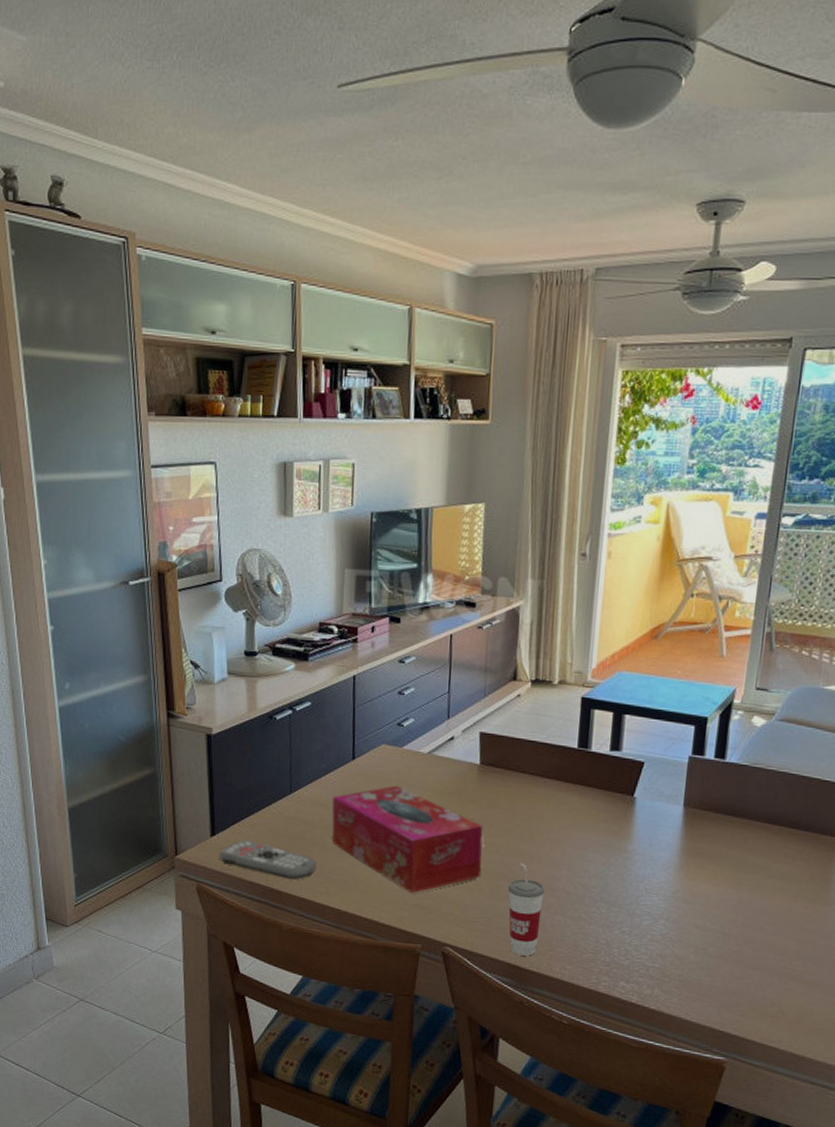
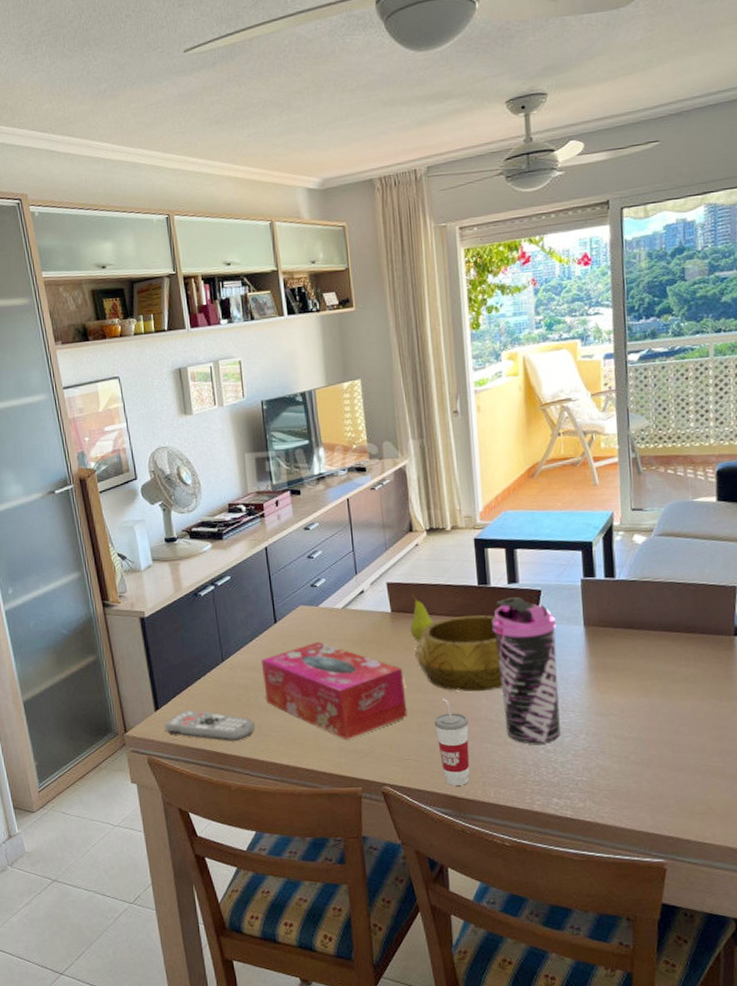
fruit: none [497,747,524,800] -> present [410,593,434,642]
decorative bowl: none [498,778,592,862] -> present [415,615,503,692]
water bottle: none [583,766,655,924] -> present [491,597,561,744]

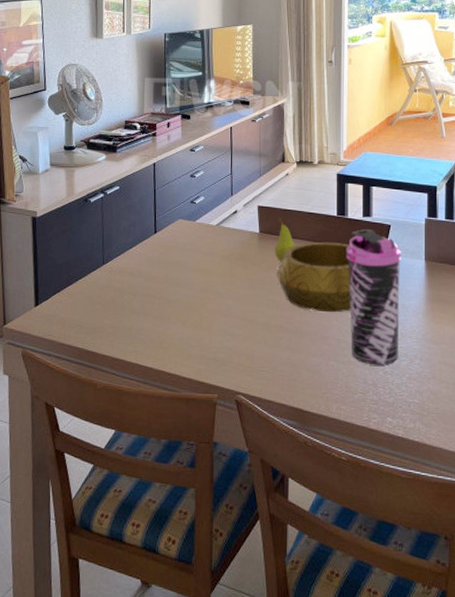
remote control: present [164,709,256,741] -> none [42,307,127,341]
tissue box: present [260,641,408,740] -> none [138,254,265,349]
cup: present [433,699,470,786] -> none [288,317,319,399]

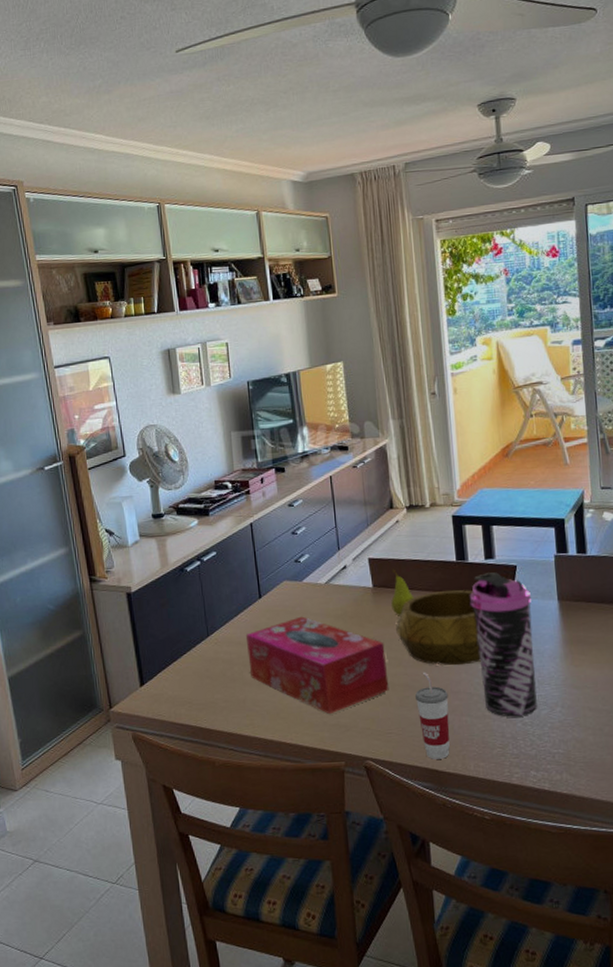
tissue box: none [138,254,265,349] -> present [245,616,389,715]
cup: none [288,317,319,399] -> present [414,673,450,759]

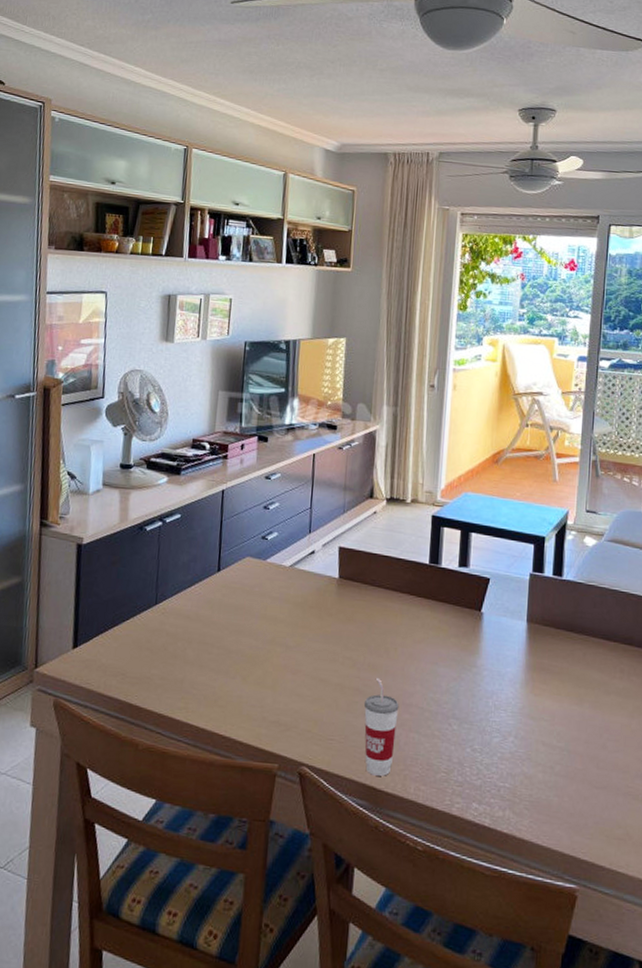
tissue box: present [245,616,389,715] -> none [194,598,341,710]
fruit: present [391,569,414,616] -> none [355,562,380,614]
decorative bowl: present [396,589,481,666] -> none [355,593,442,677]
water bottle: present [470,572,537,717] -> none [436,581,500,741]

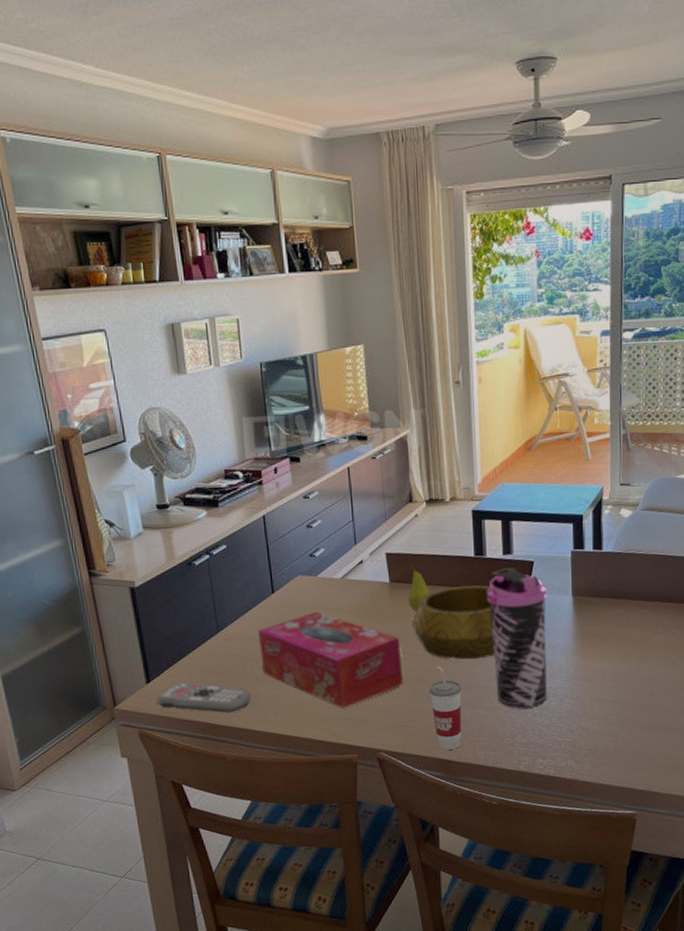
remote control: none [79,652,178,694] -> present [156,681,252,713]
tissue box: none [194,598,341,710] -> present [257,611,404,709]
fruit: none [355,562,380,614] -> present [408,564,431,612]
decorative bowl: none [355,593,442,677] -> present [412,585,495,660]
water bottle: none [436,581,500,741] -> present [486,568,547,709]

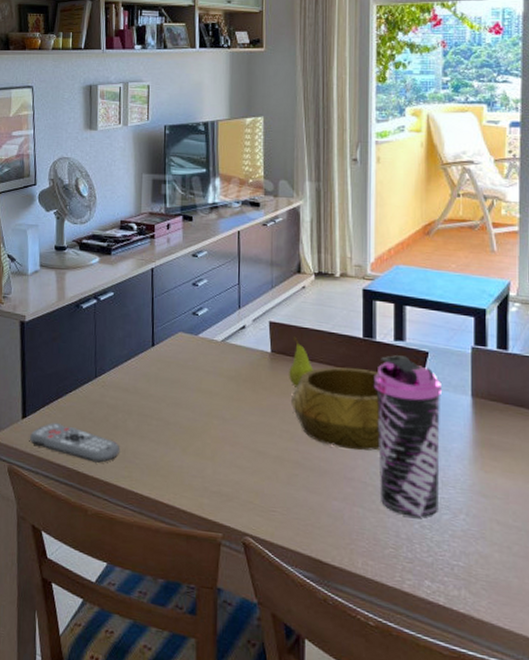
tissue box: present [257,611,404,709] -> none [133,371,278,480]
cup: present [428,667,462,750] -> none [304,452,341,549]

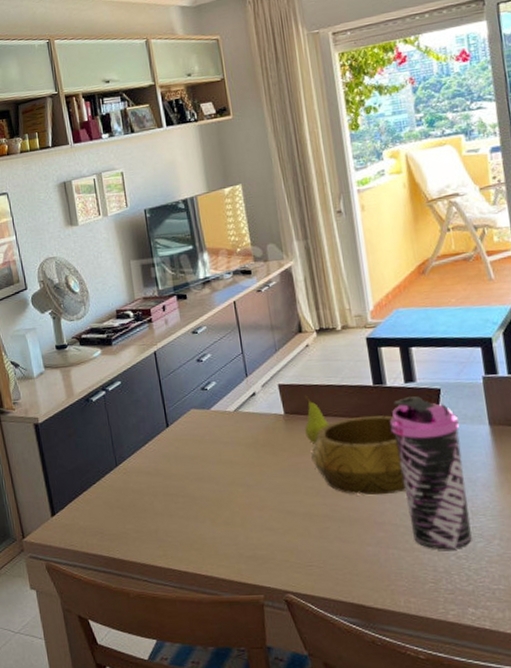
remote control: present [29,422,121,463] -> none [61,514,152,547]

